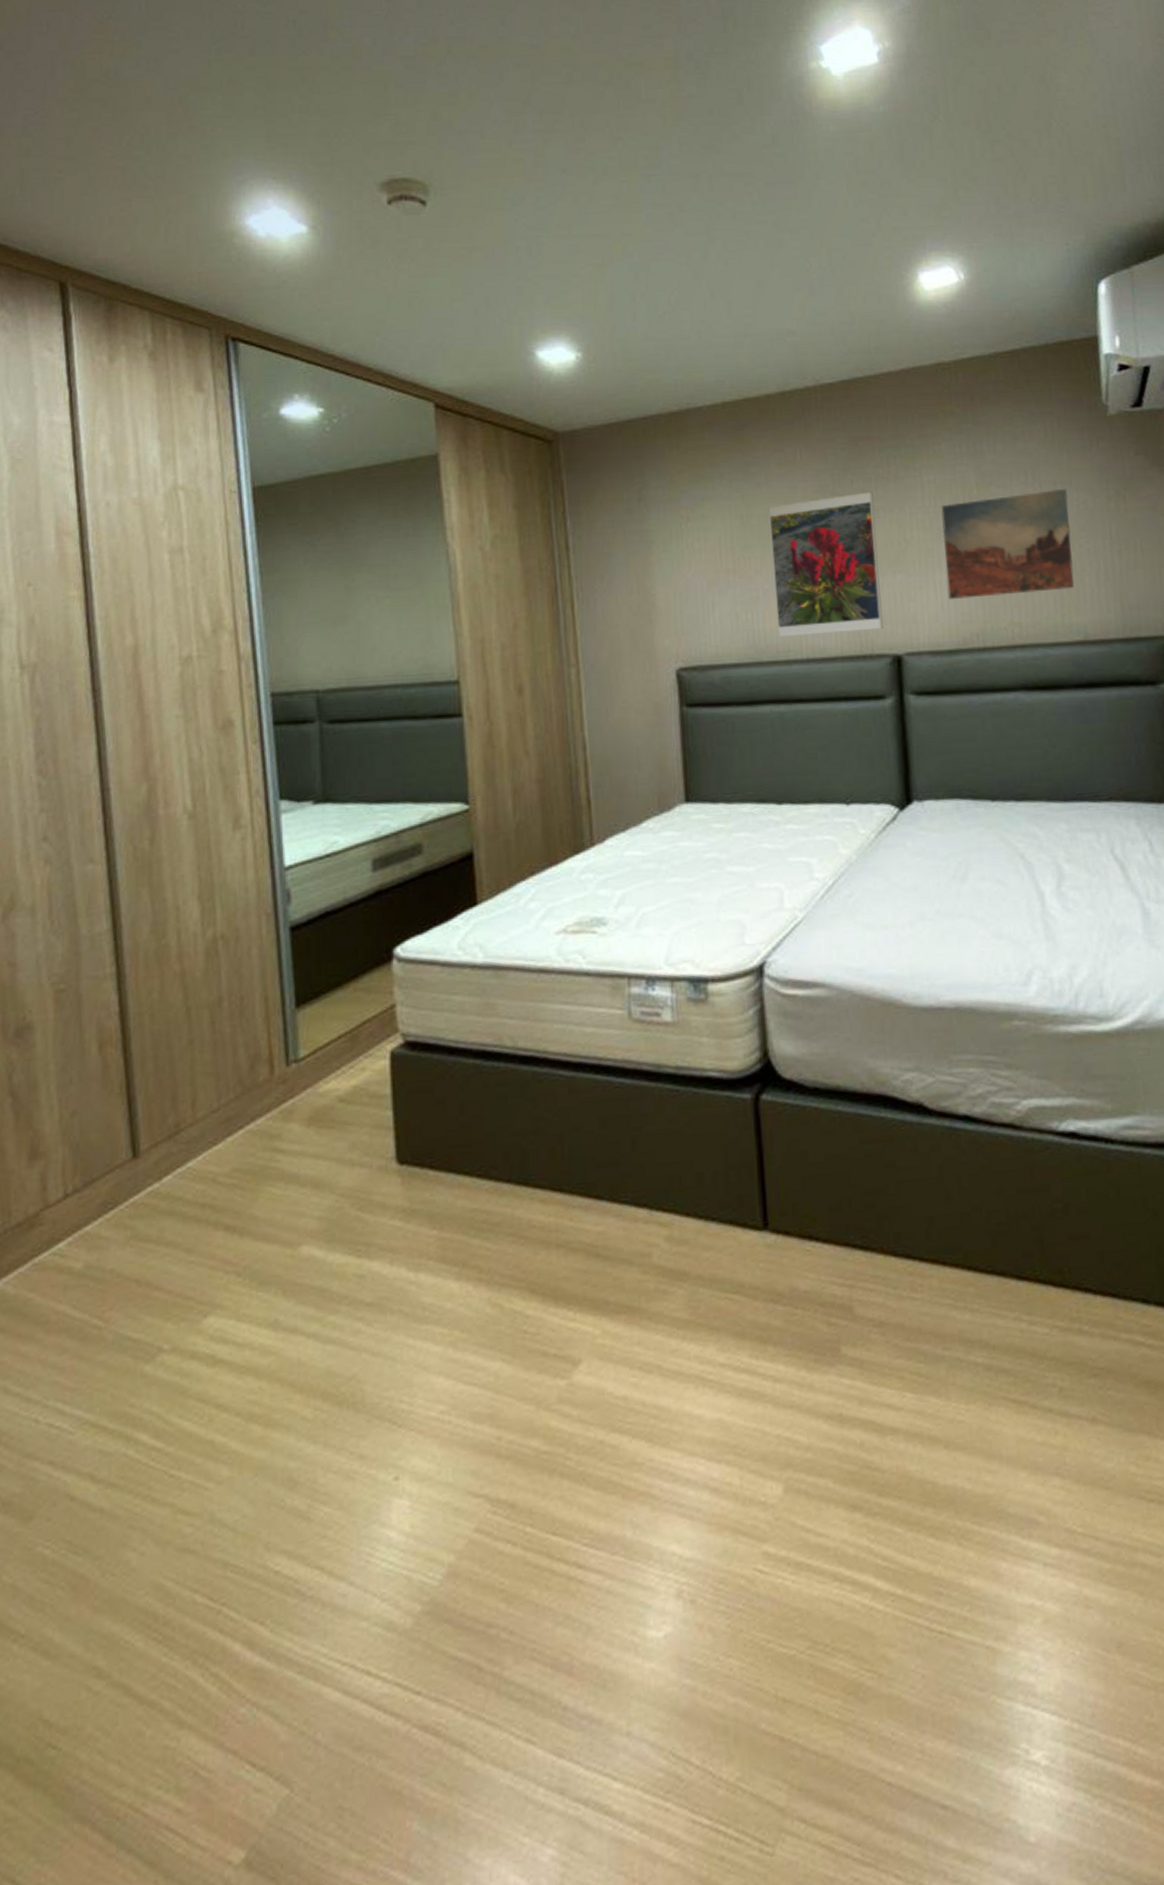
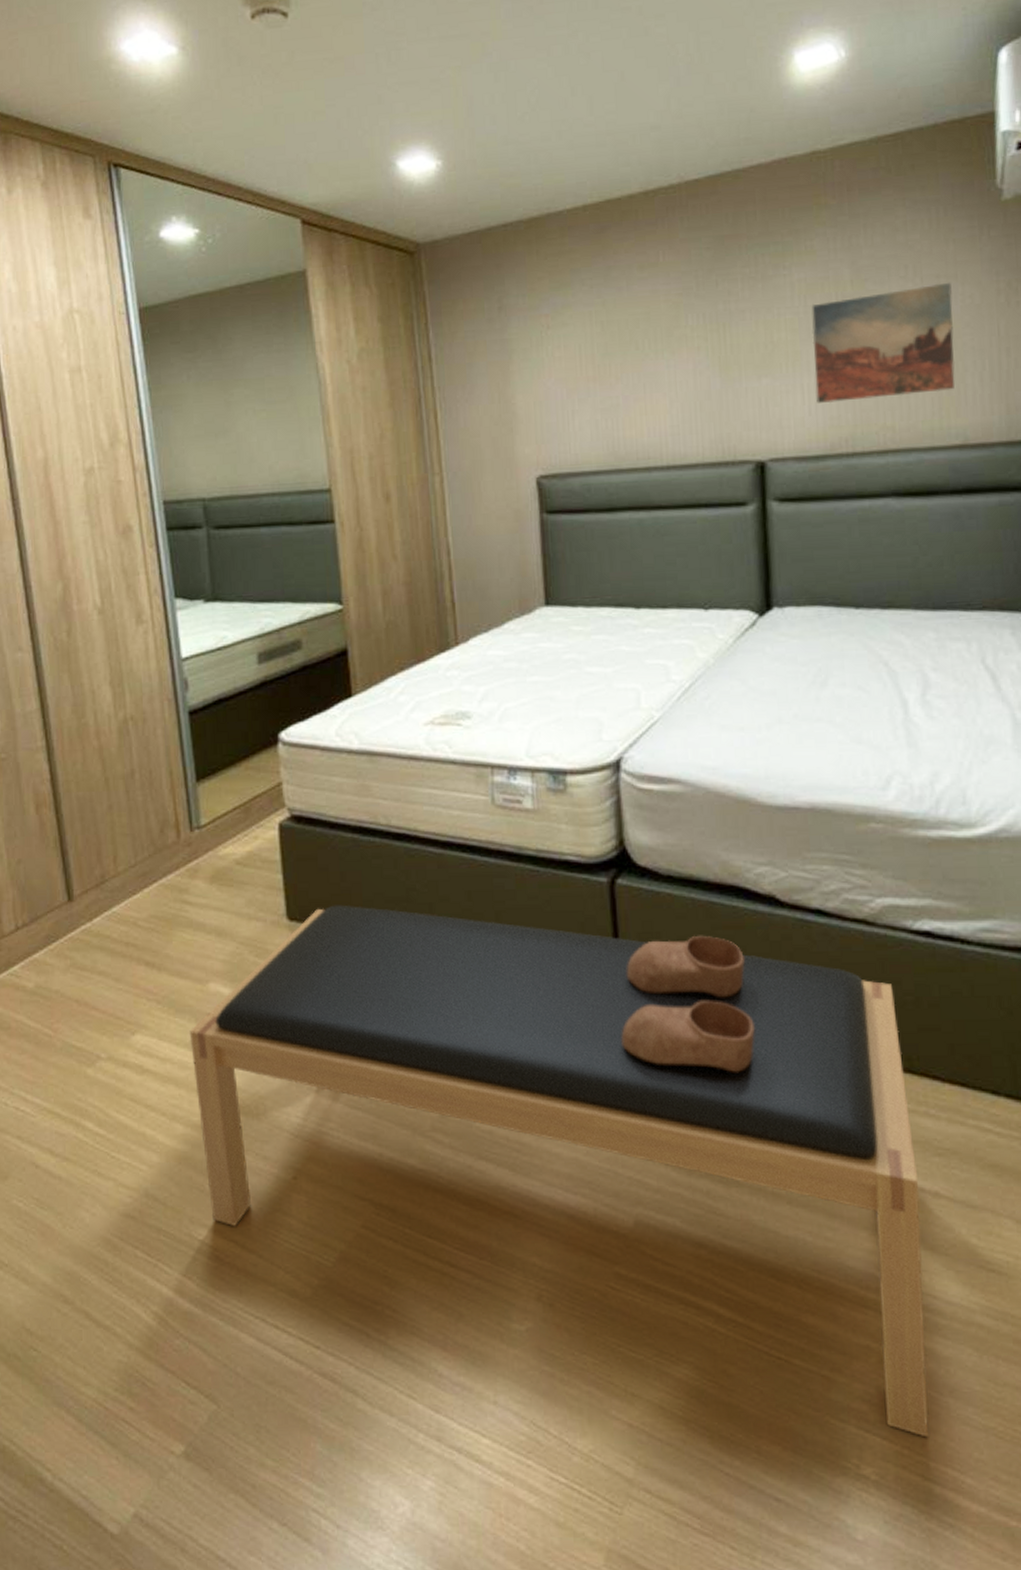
bench: none [275,1142,1099,1706] -> present [189,905,929,1438]
slipper: none [767,1151,906,1302] -> present [621,935,755,1072]
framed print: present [768,491,883,637] -> none [629,293,747,444]

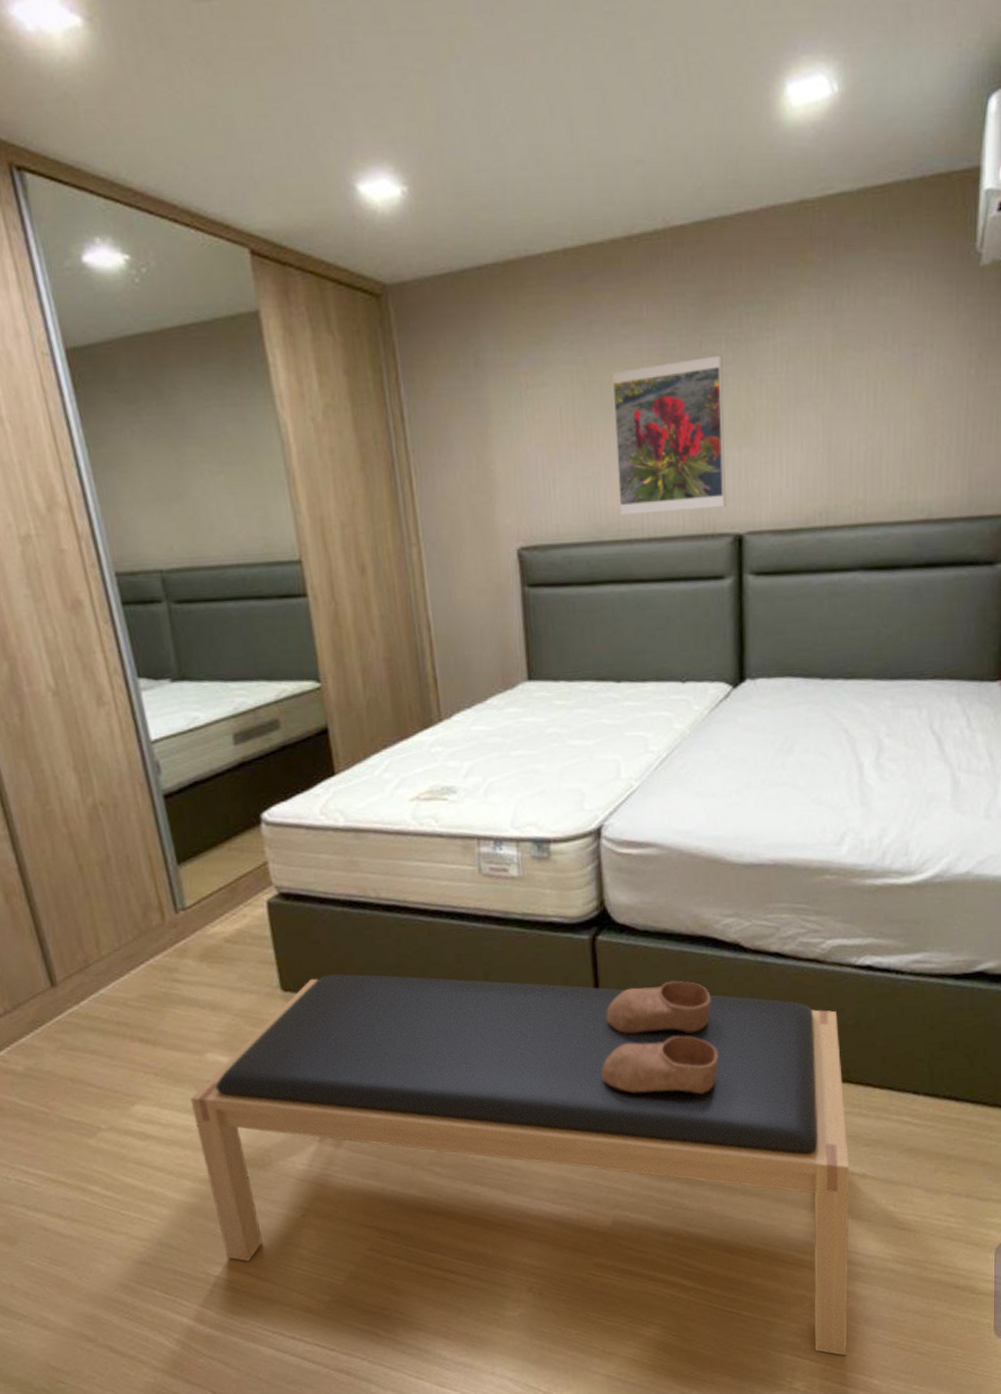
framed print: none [629,293,747,444] -> present [611,355,726,515]
wall art: present [811,282,955,403] -> none [792,351,927,475]

